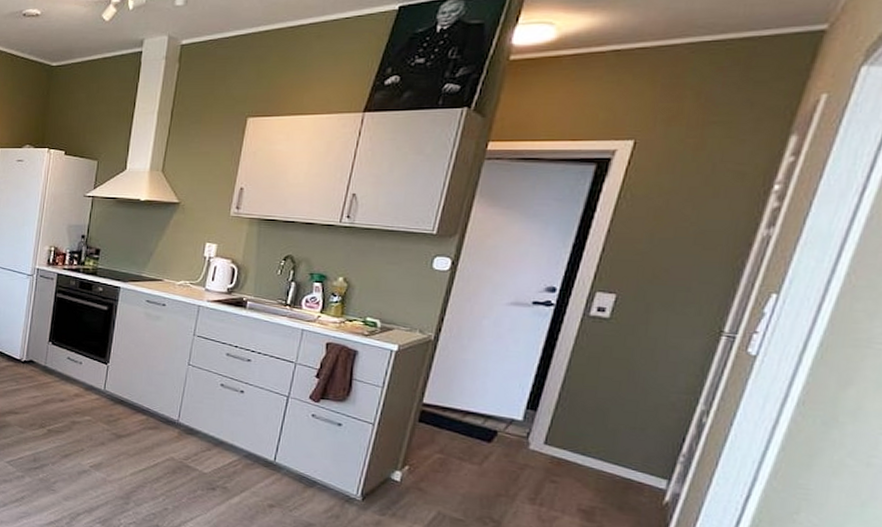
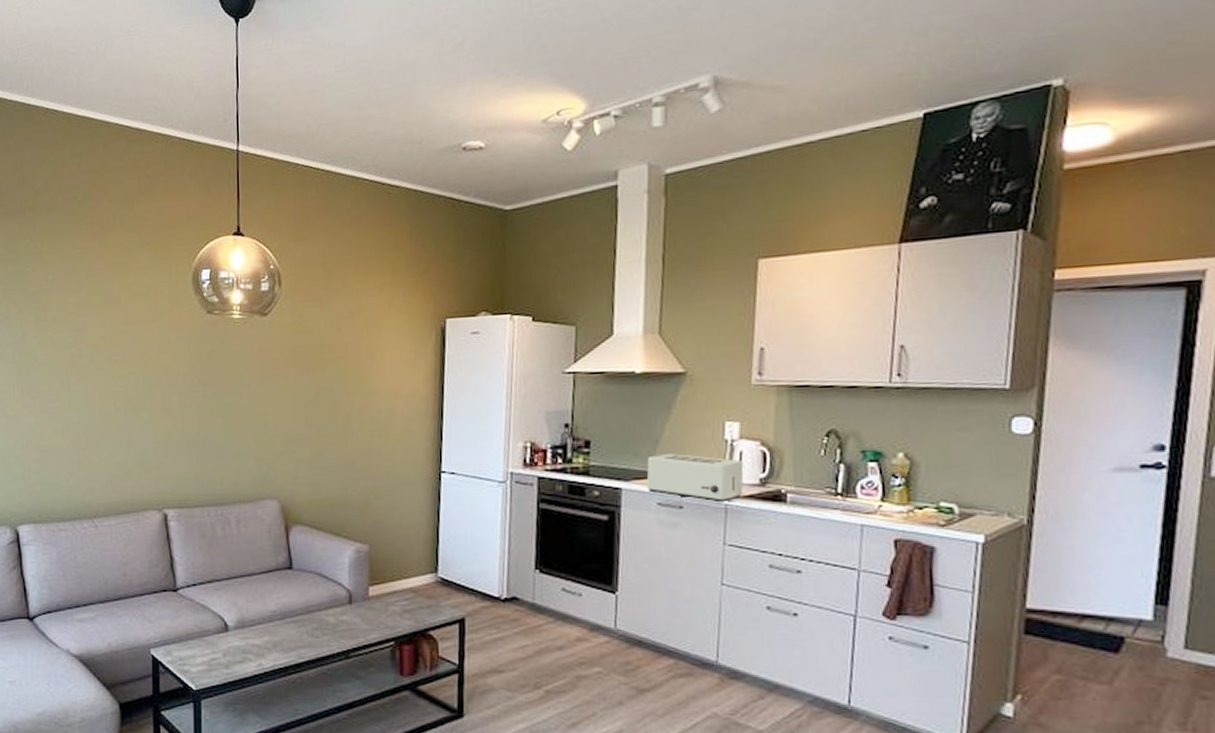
toaster: none [139,263,216,304] -> present [646,453,744,503]

